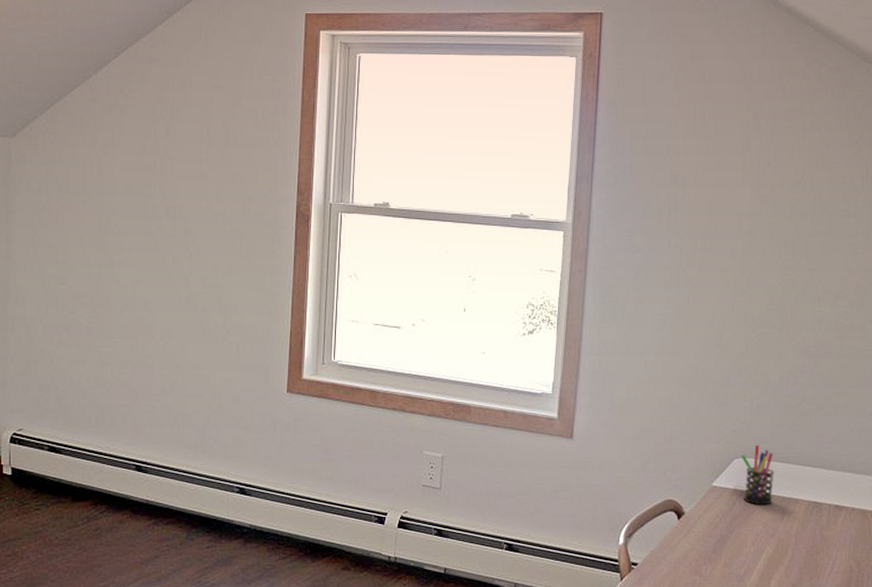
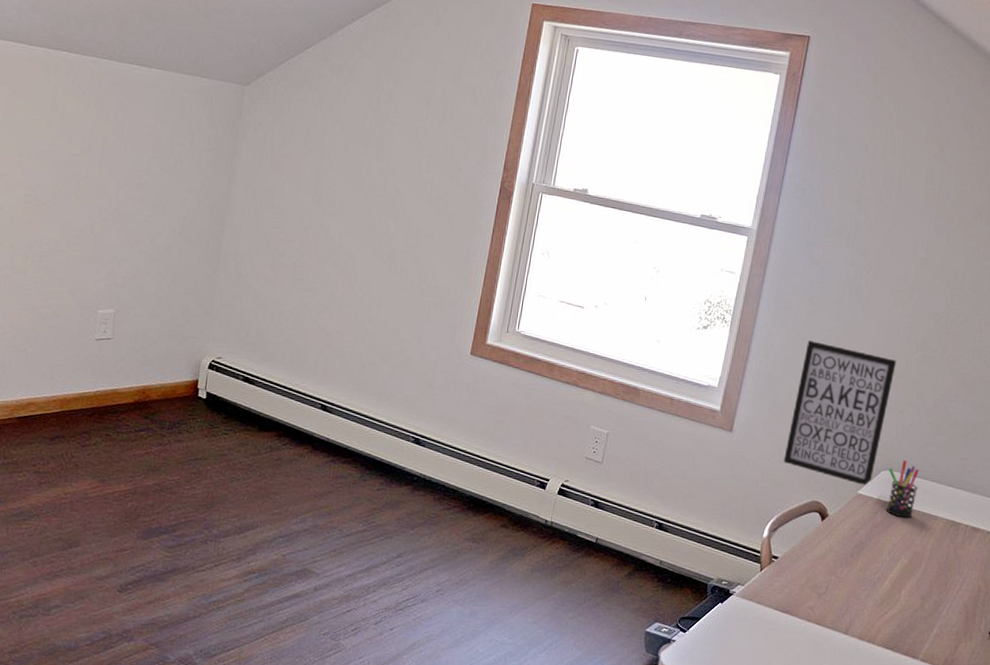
wall art: none [630,332,736,476] -> present [783,340,897,485]

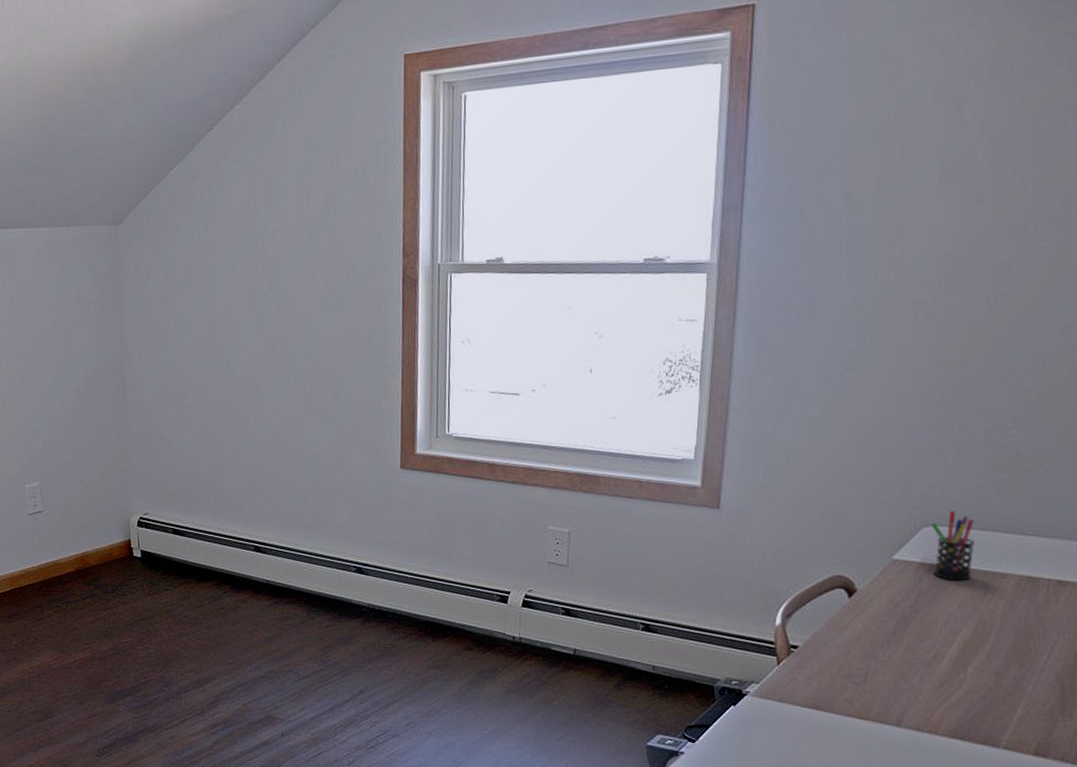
wall art: present [783,340,897,485] -> none [790,384,926,548]

